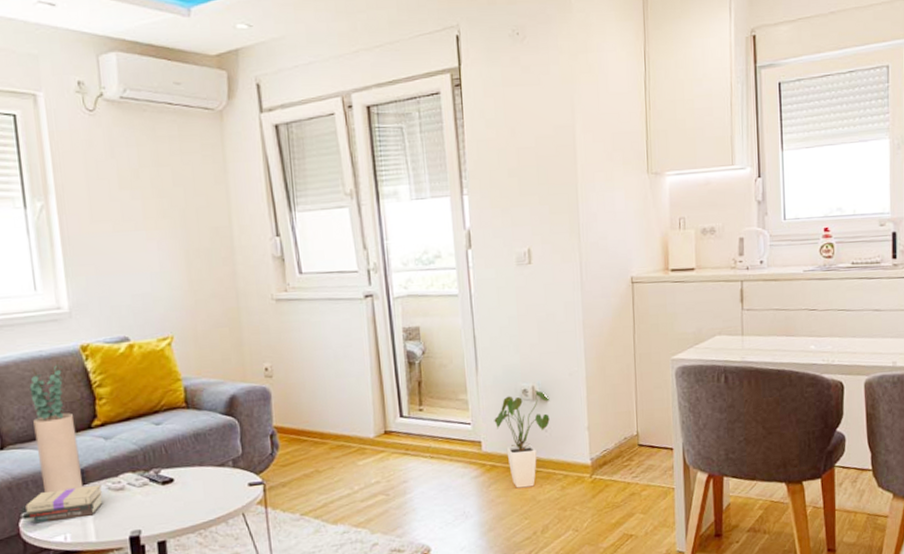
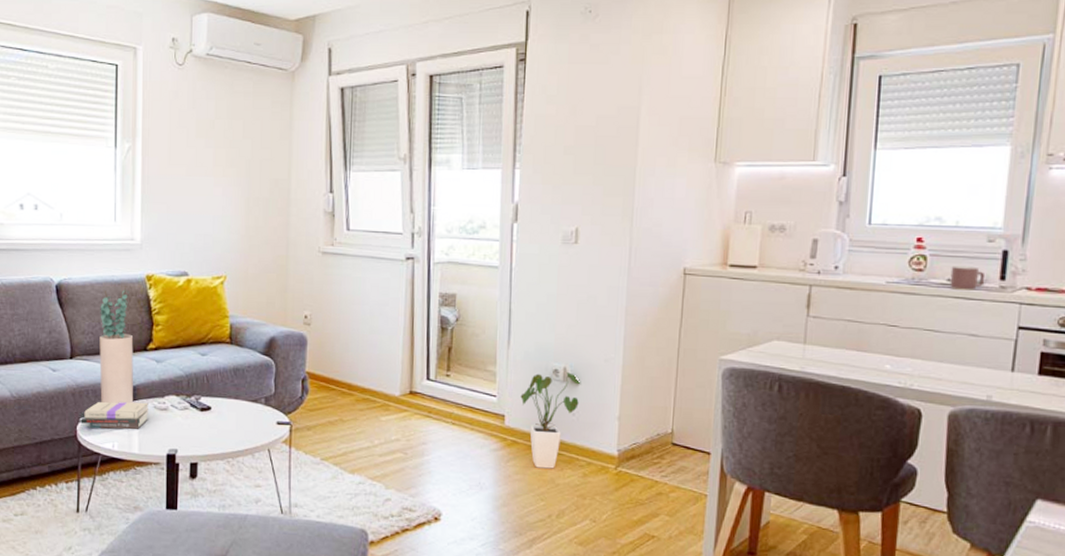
mug: none [853,249,881,273] -> present [949,266,986,292]

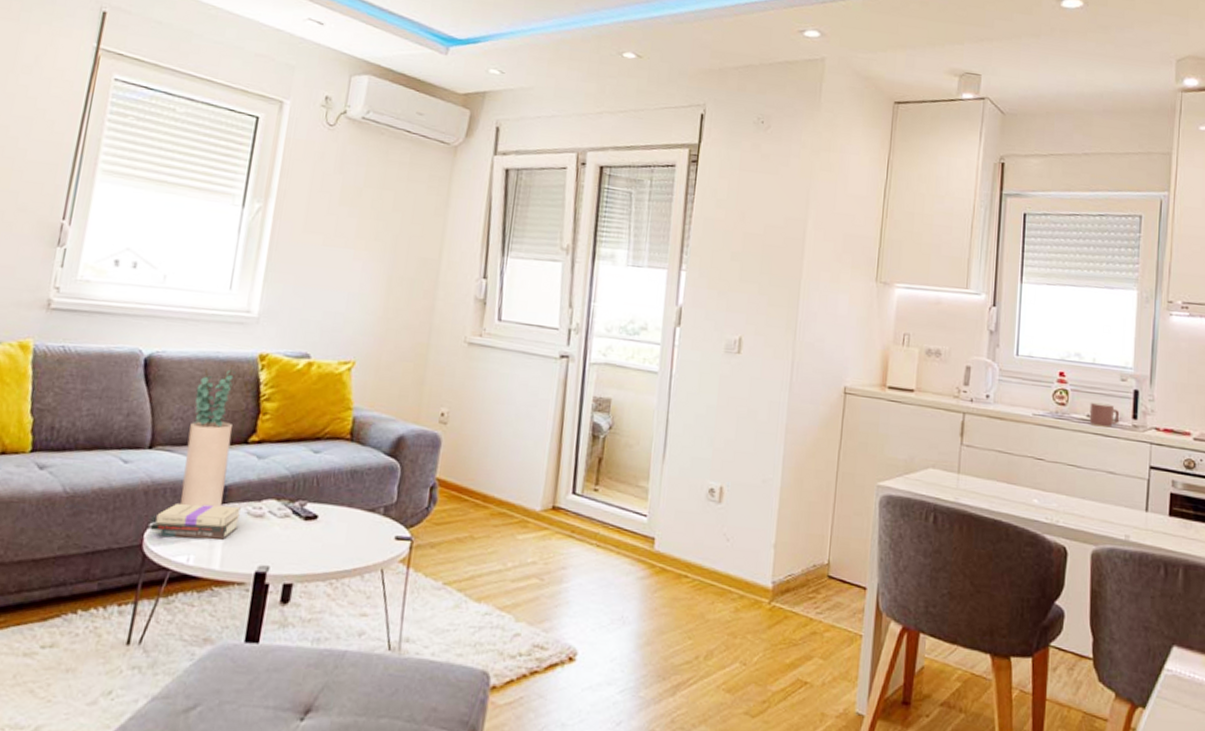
house plant: present [520,371,581,469] -> none [673,491,738,602]

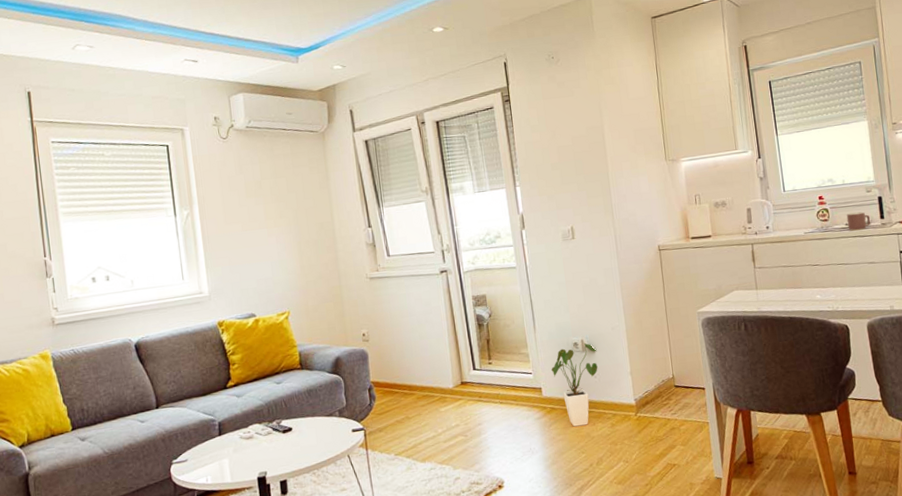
books: present [150,503,241,540] -> none [173,434,236,469]
vase: present [179,365,236,508] -> none [178,334,221,444]
house plant: none [673,491,738,602] -> present [551,342,598,427]

